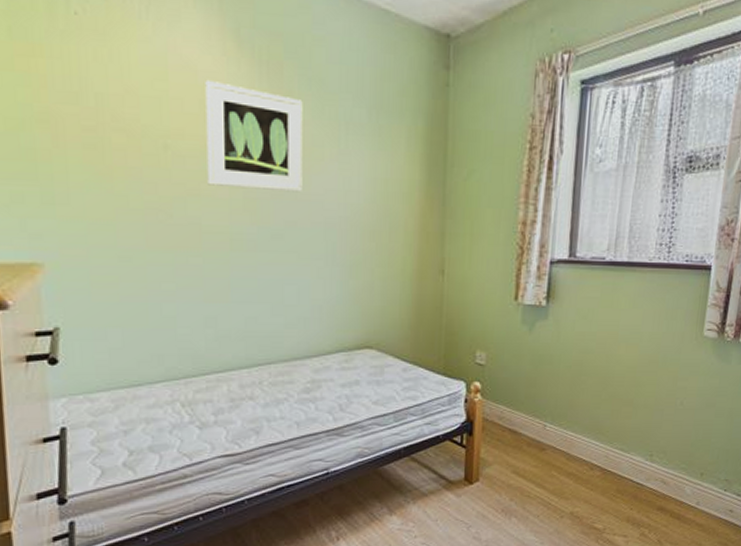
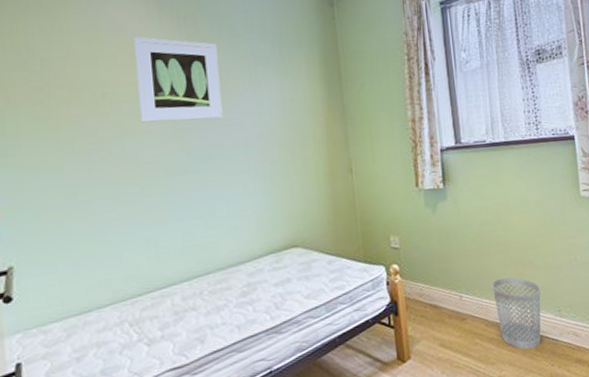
wastebasket: none [581,412,635,490] -> present [492,277,541,350]

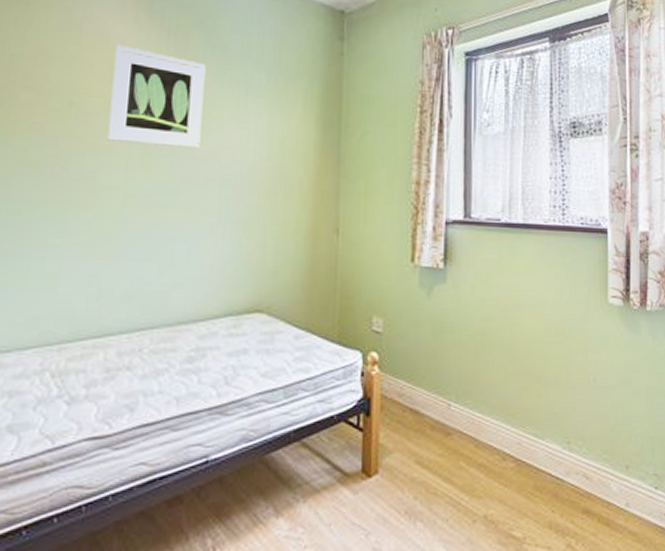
wastebasket: present [492,277,541,350] -> none [489,389,547,486]

